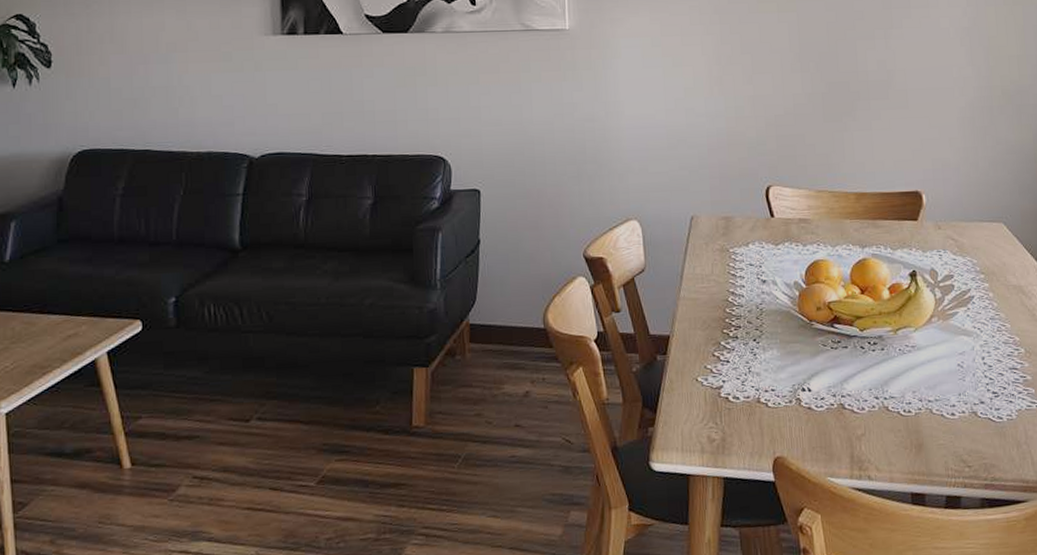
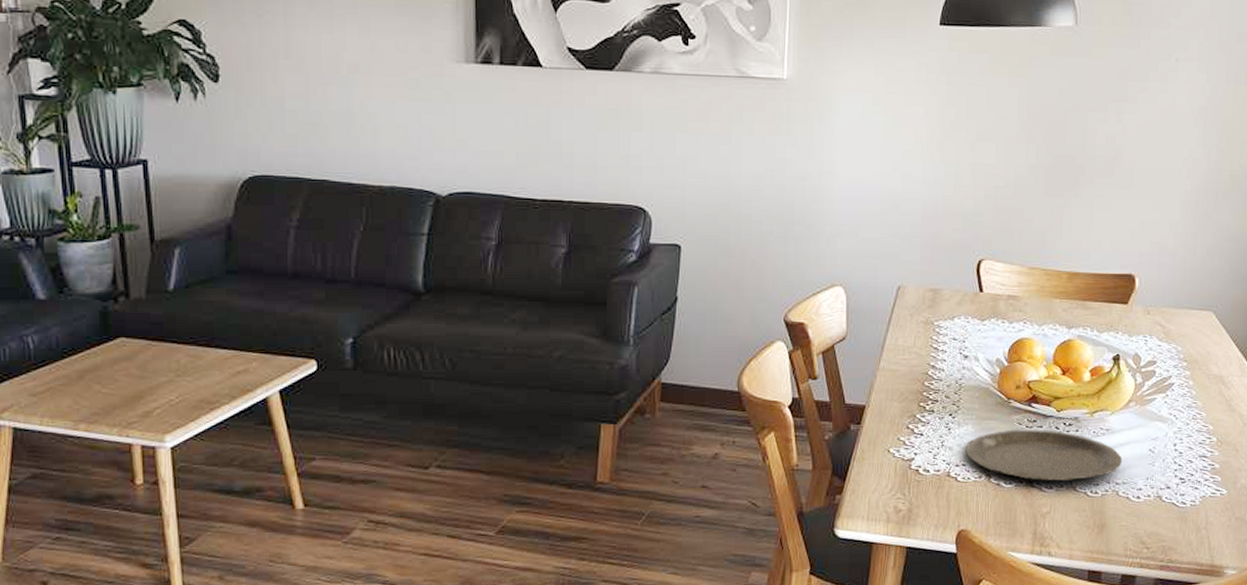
plate: none [773,350,932,403] -> present [965,429,1123,481]

